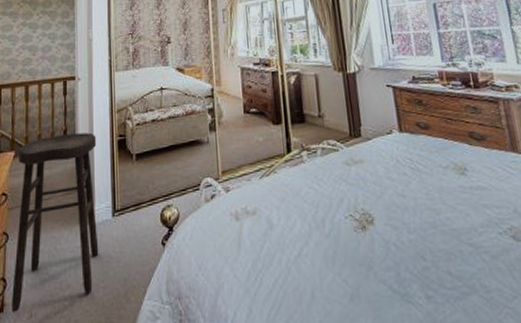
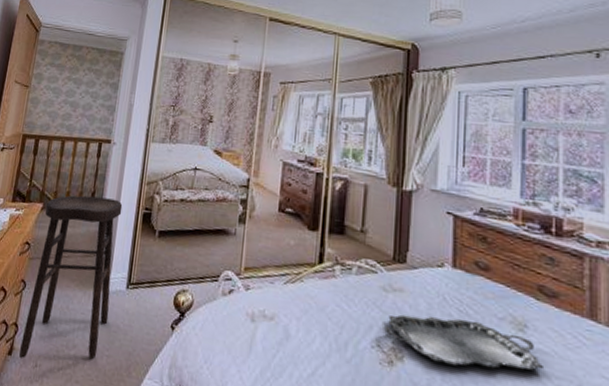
serving tray: none [353,174,486,218] -> present [384,314,545,371]

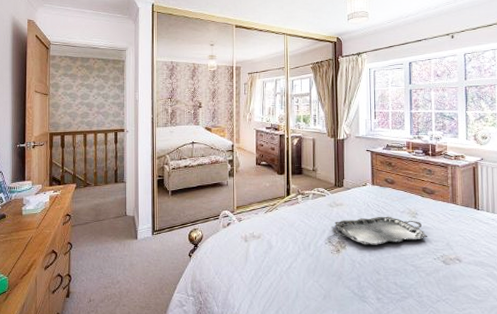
stool: present [19,195,123,359] -> none [76,173,141,298]

